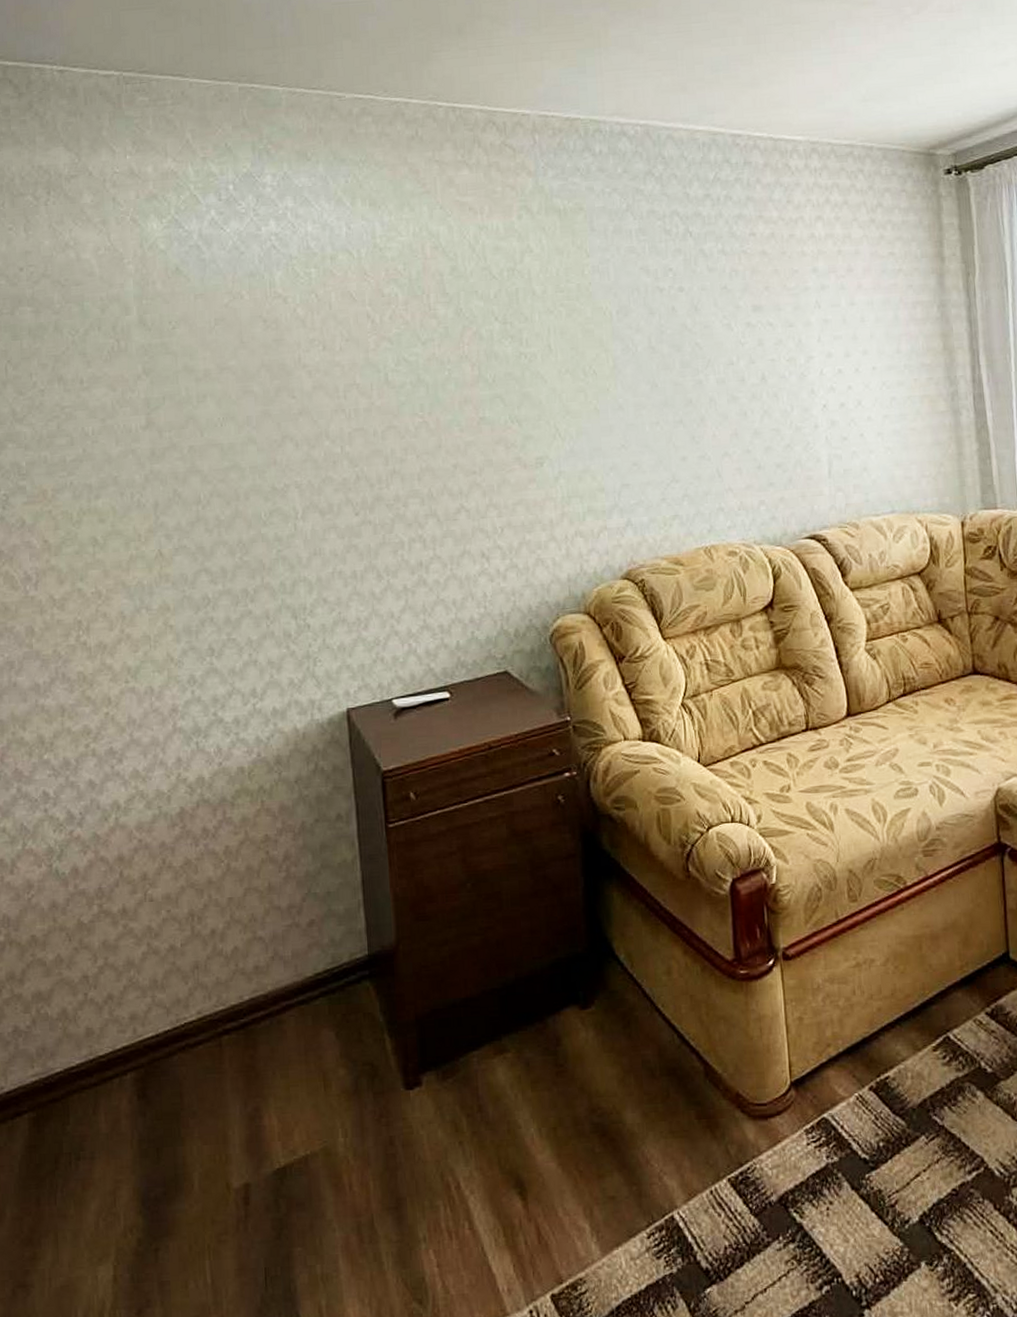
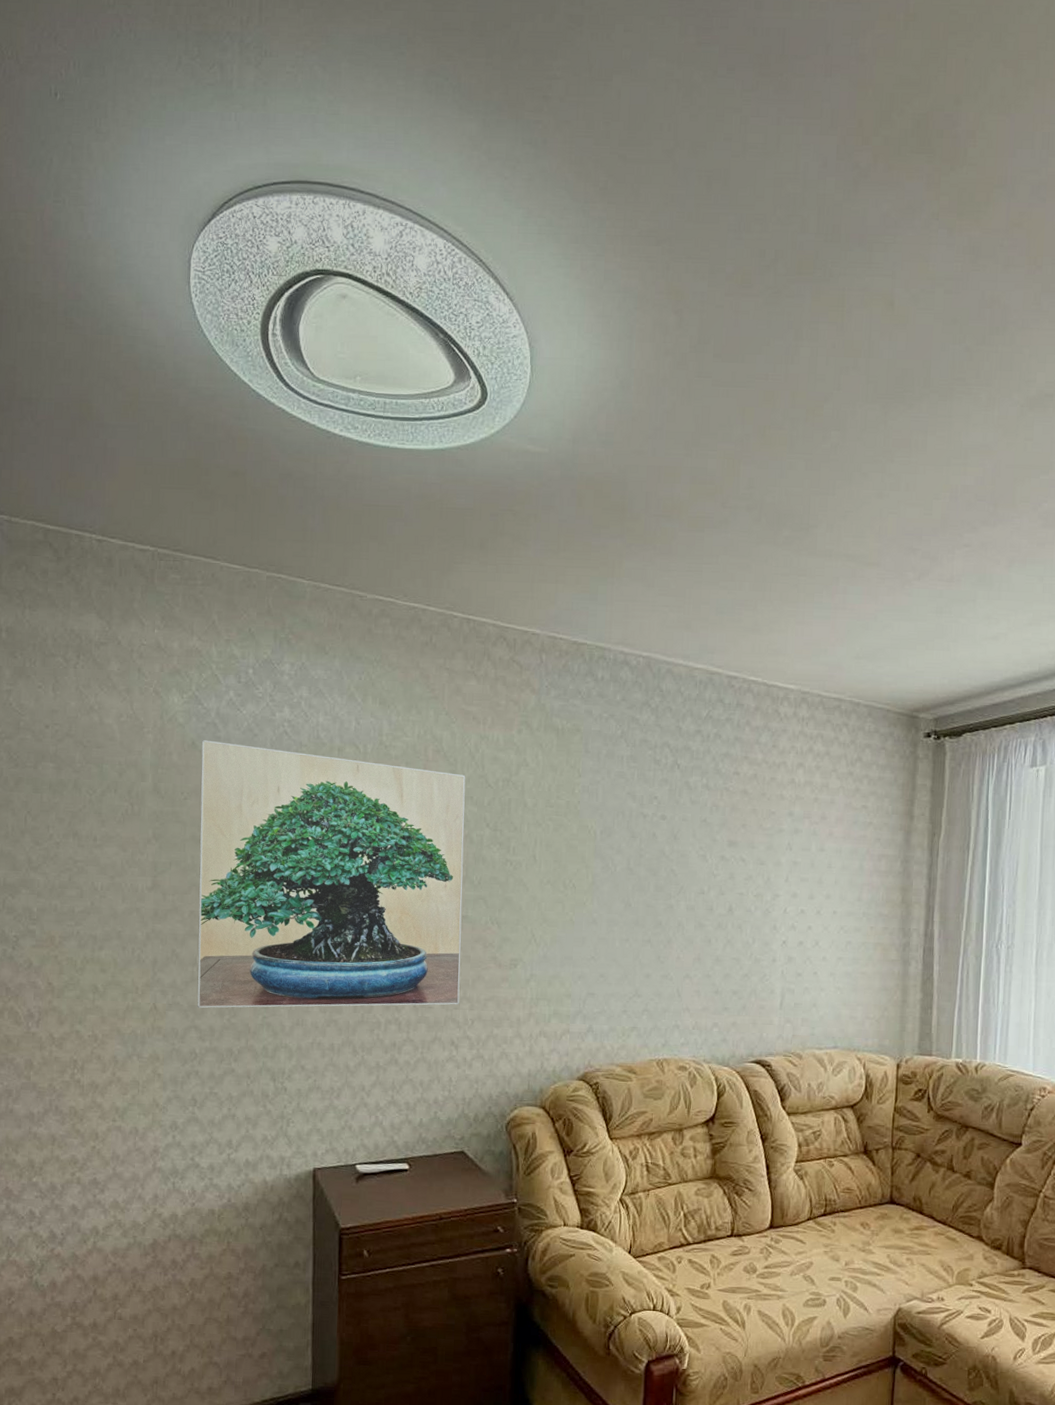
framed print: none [185,264,486,550] -> present [196,740,466,1009]

